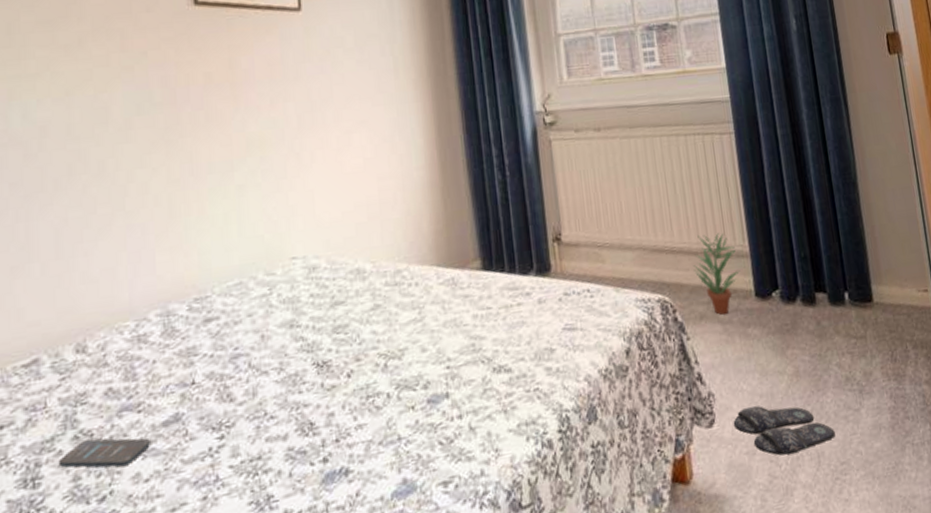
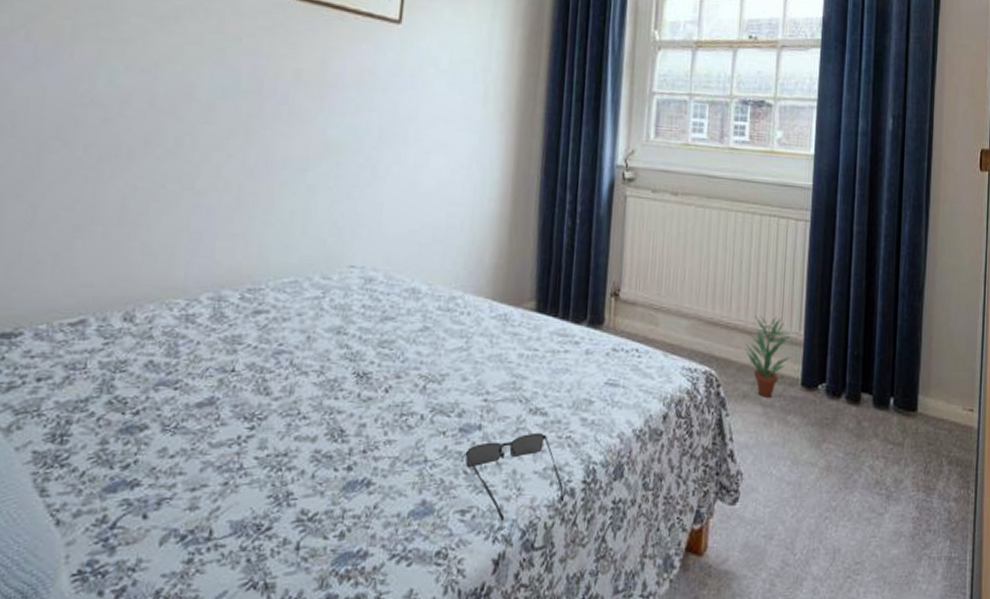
smartphone: present [58,437,150,468] -> none [88,407,182,439]
eyeglasses: none [437,389,544,487] -> present [465,432,565,522]
slippers: present [733,406,835,456] -> none [756,491,855,545]

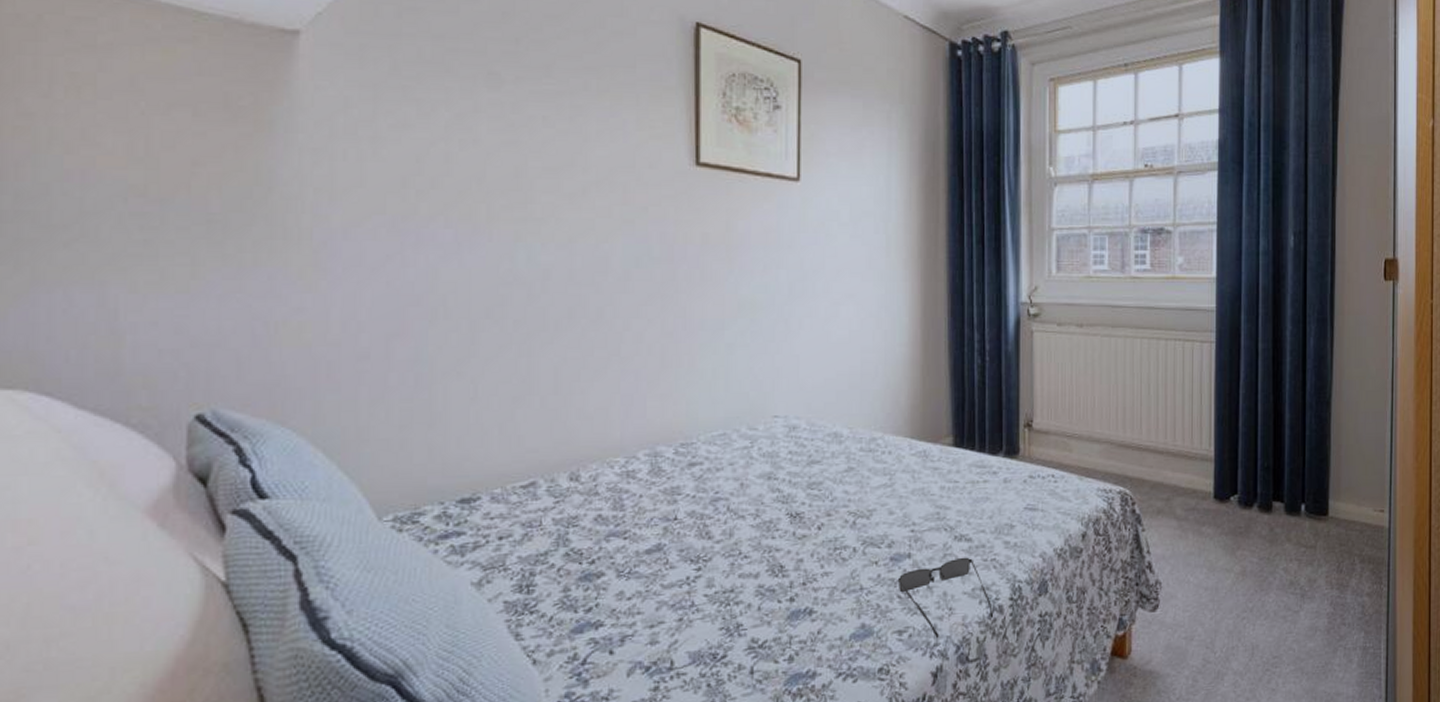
potted plant: present [745,316,791,397] -> none [1157,436,1203,512]

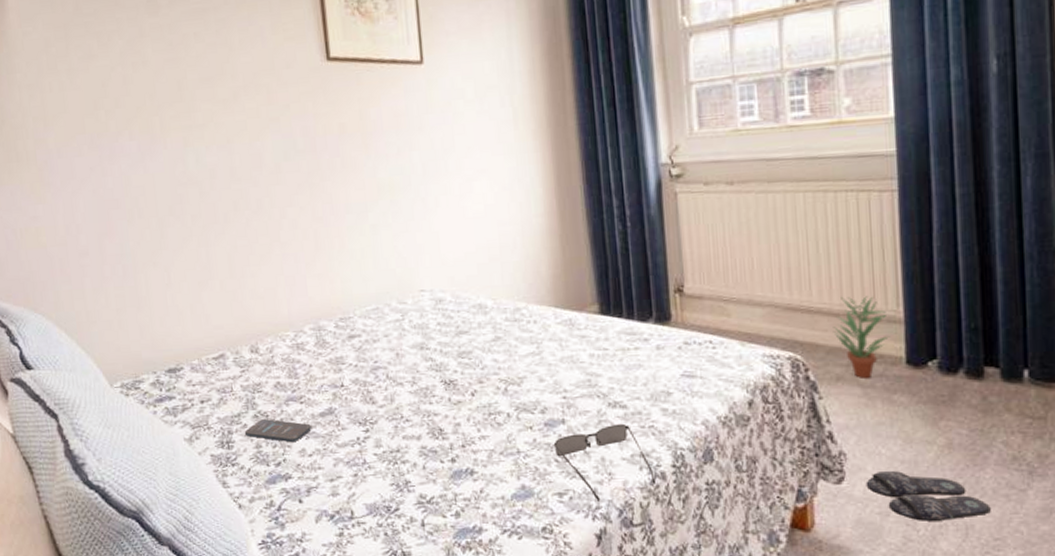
smartphone: none [550,557,634,585] -> present [244,419,311,443]
potted plant: none [1157,436,1203,512] -> present [833,296,891,378]
slippers: none [1176,597,1272,644] -> present [866,470,991,521]

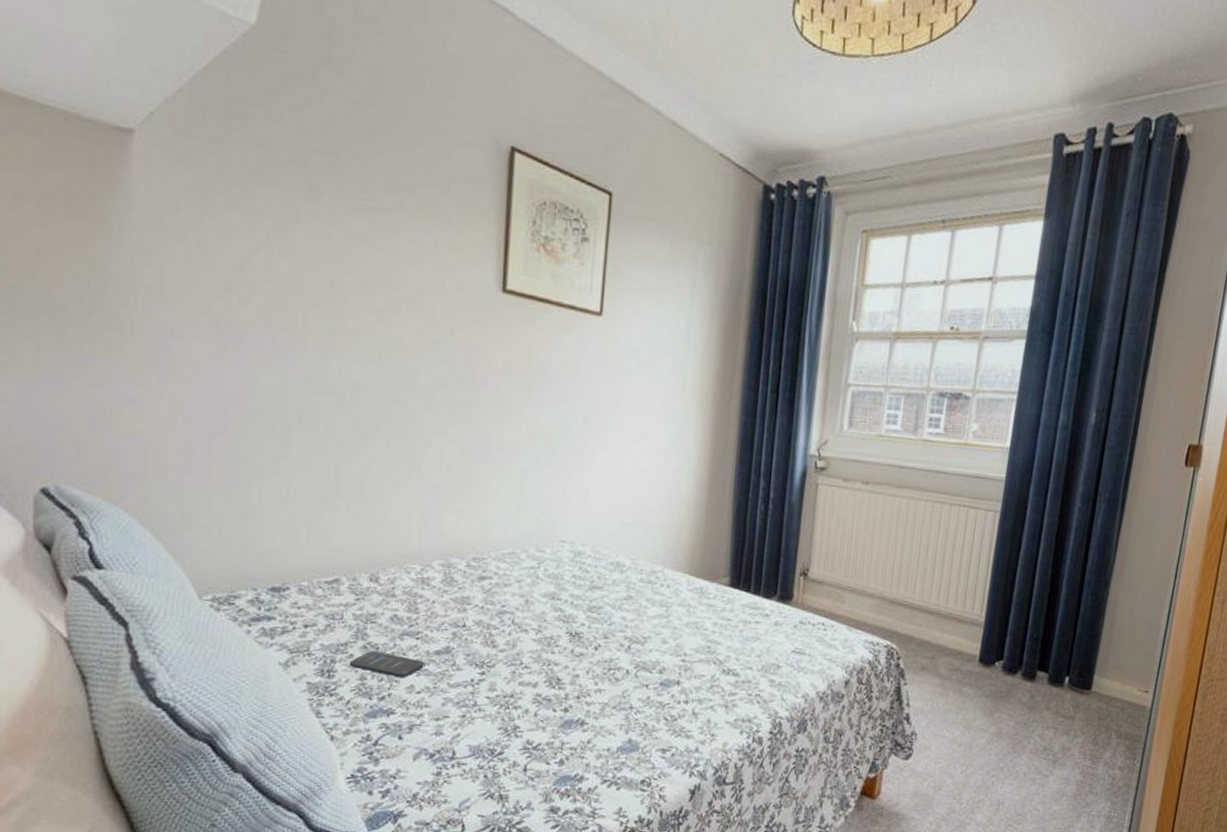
eyeglasses: present [553,423,657,503] -> none [665,689,753,761]
potted plant: present [833,296,891,378] -> none [926,598,971,671]
slippers: present [866,470,991,521] -> none [928,751,1020,797]

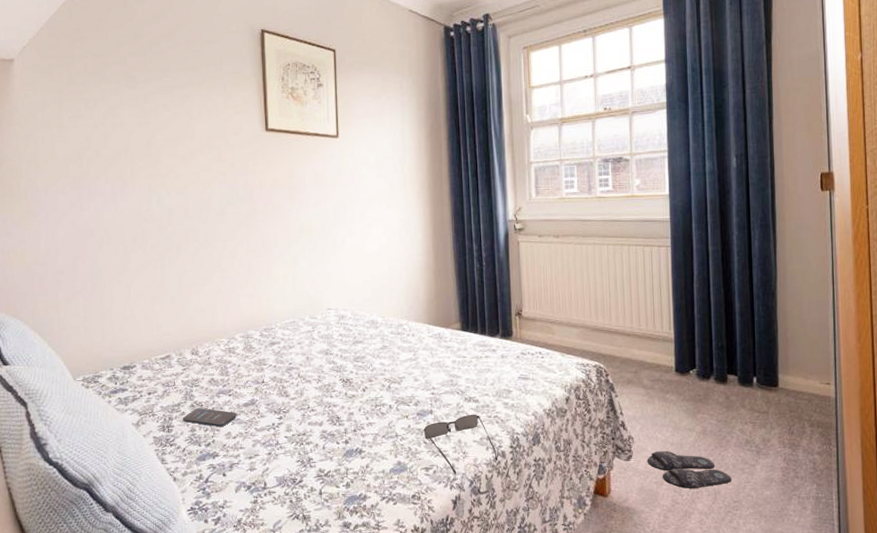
eyeglasses: none [665,689,753,761] -> present [423,414,498,475]
slippers: none [928,751,1020,797] -> present [647,450,732,489]

